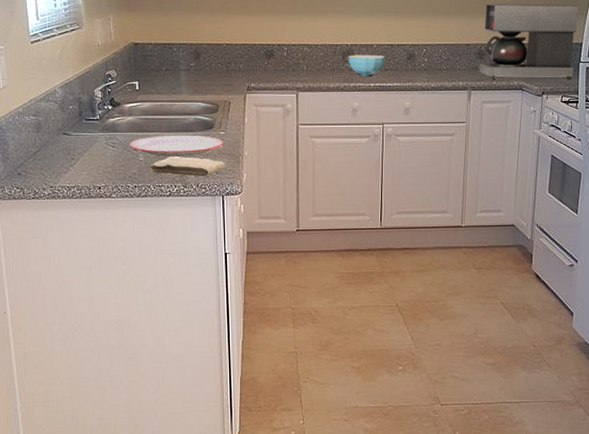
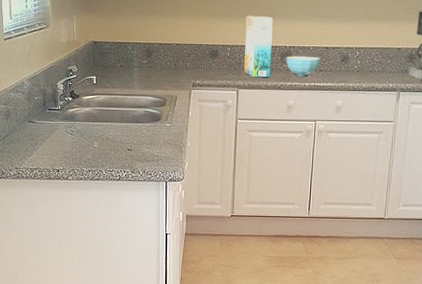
plate: present [129,134,223,157] -> none [86,125,169,145]
washcloth: present [150,157,226,178] -> none [103,145,170,165]
cereal box: none [302,11,332,79] -> present [243,15,273,78]

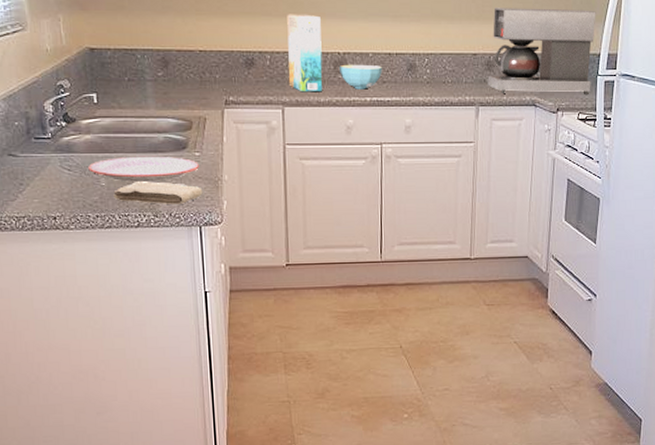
plate: none [86,125,169,145] -> present [88,156,199,182]
washcloth: none [103,145,170,165] -> present [113,182,203,205]

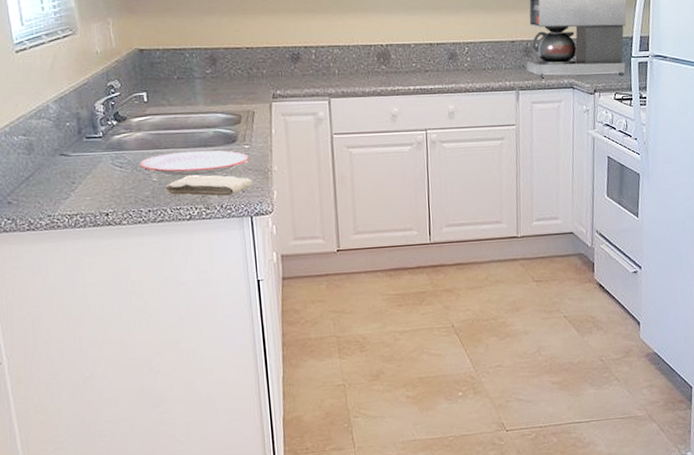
cereal box: present [287,14,323,92] -> none [330,9,367,84]
cereal bowl: present [340,64,383,90] -> none [383,55,425,79]

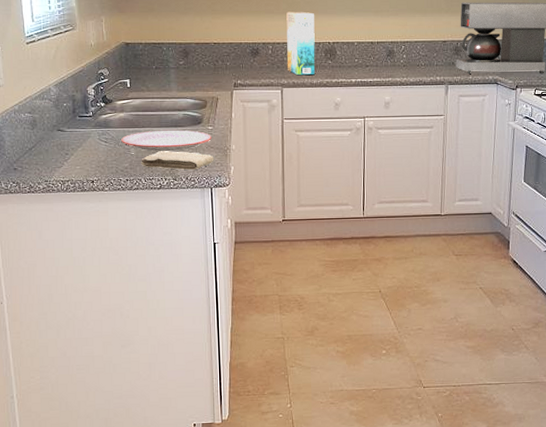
cereal box: none [330,9,367,84] -> present [286,11,315,76]

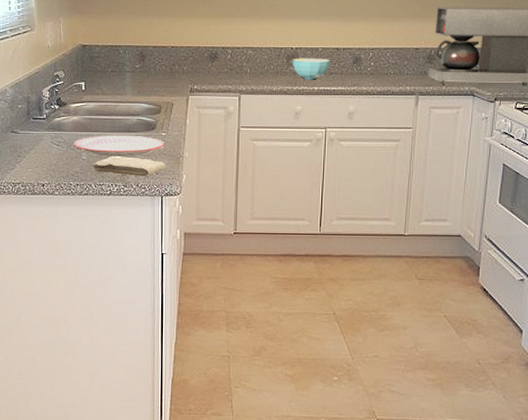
cereal box: present [286,11,315,76] -> none [246,15,277,82]
cereal bowl: none [330,51,366,73] -> present [292,58,331,80]

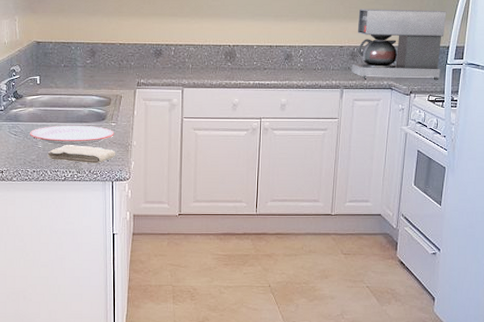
cereal bowl: present [292,58,331,80] -> none [229,54,265,75]

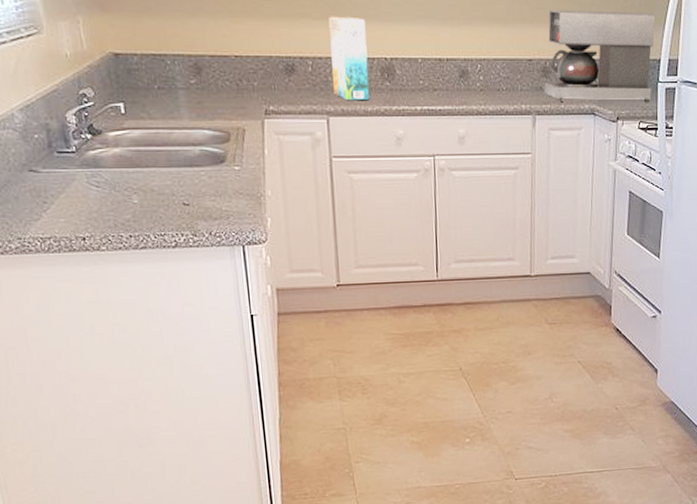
plate: present [30,125,114,145] -> none [118,170,240,199]
washcloth: present [47,145,116,164] -> none [147,198,245,224]
cereal box: none [188,15,216,77] -> present [328,16,369,101]

